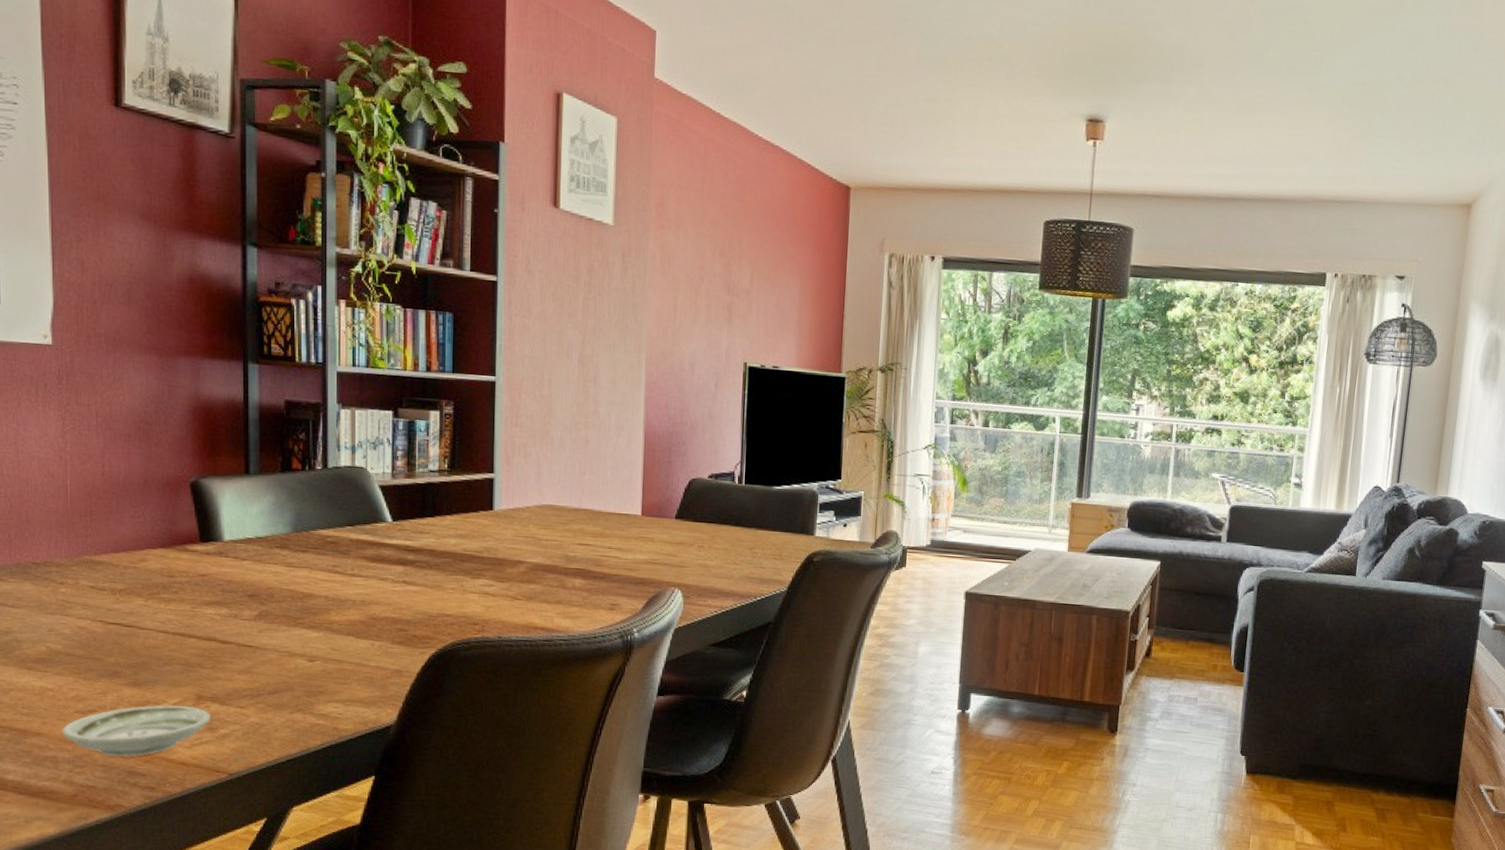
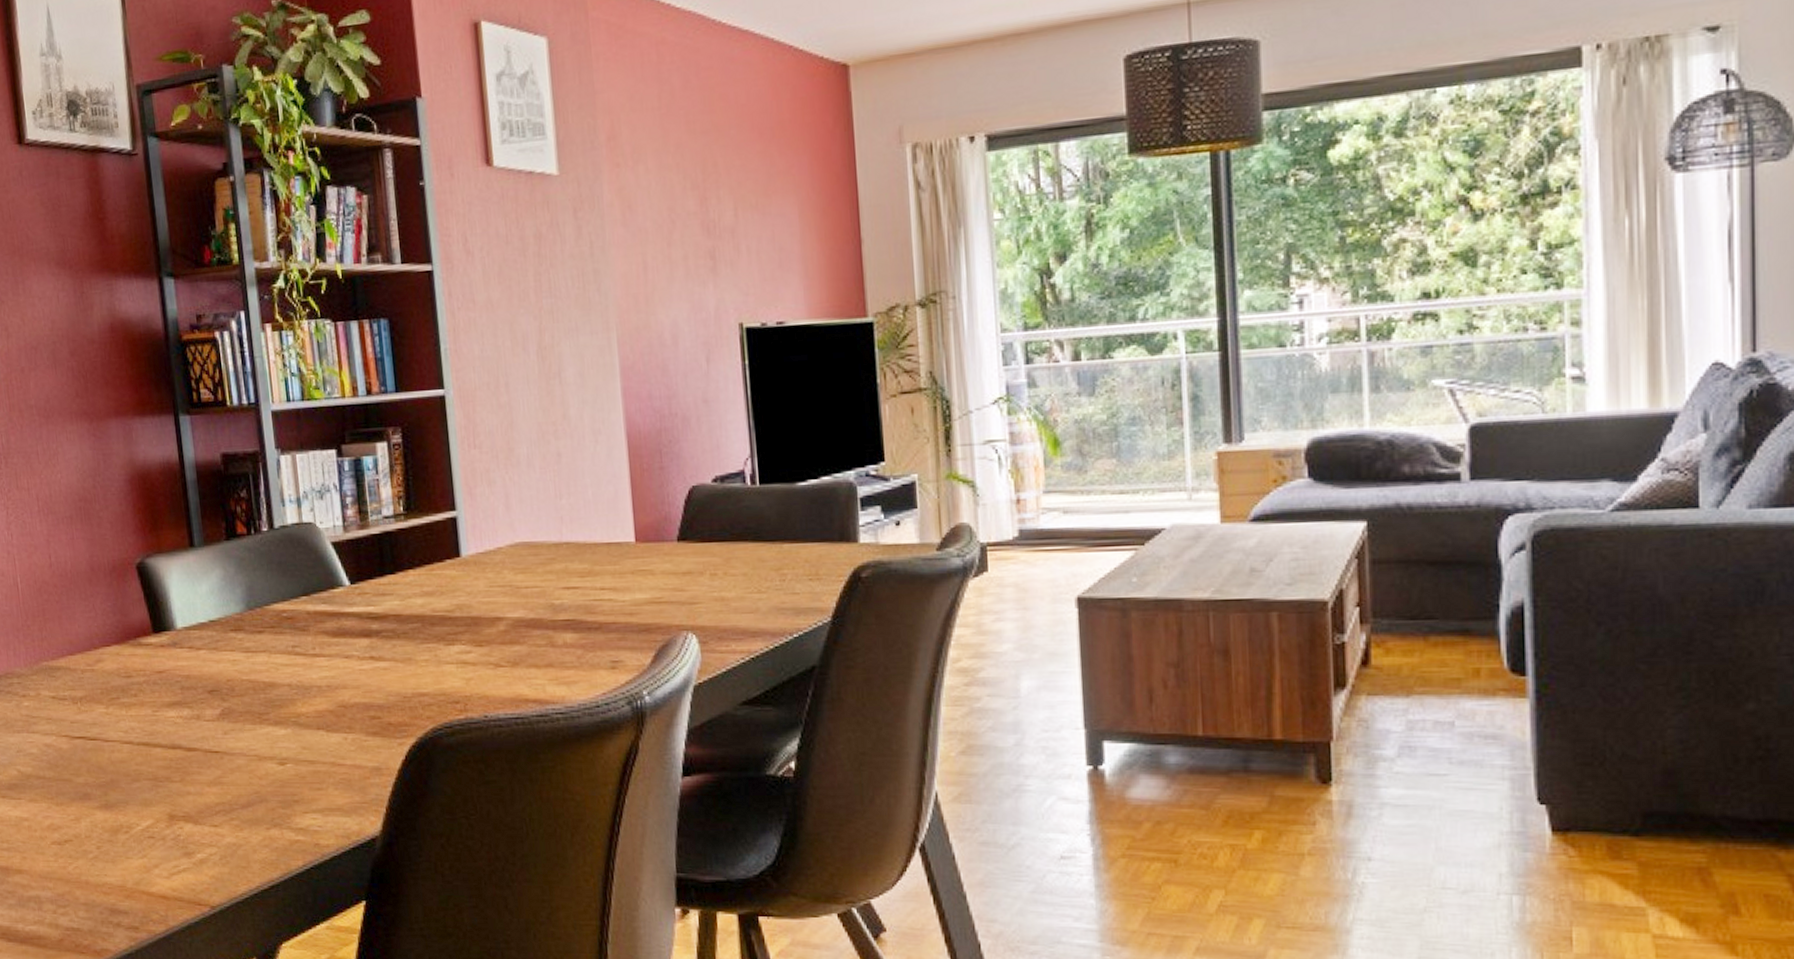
saucer: present [62,704,210,758] -> none [41,828,186,894]

